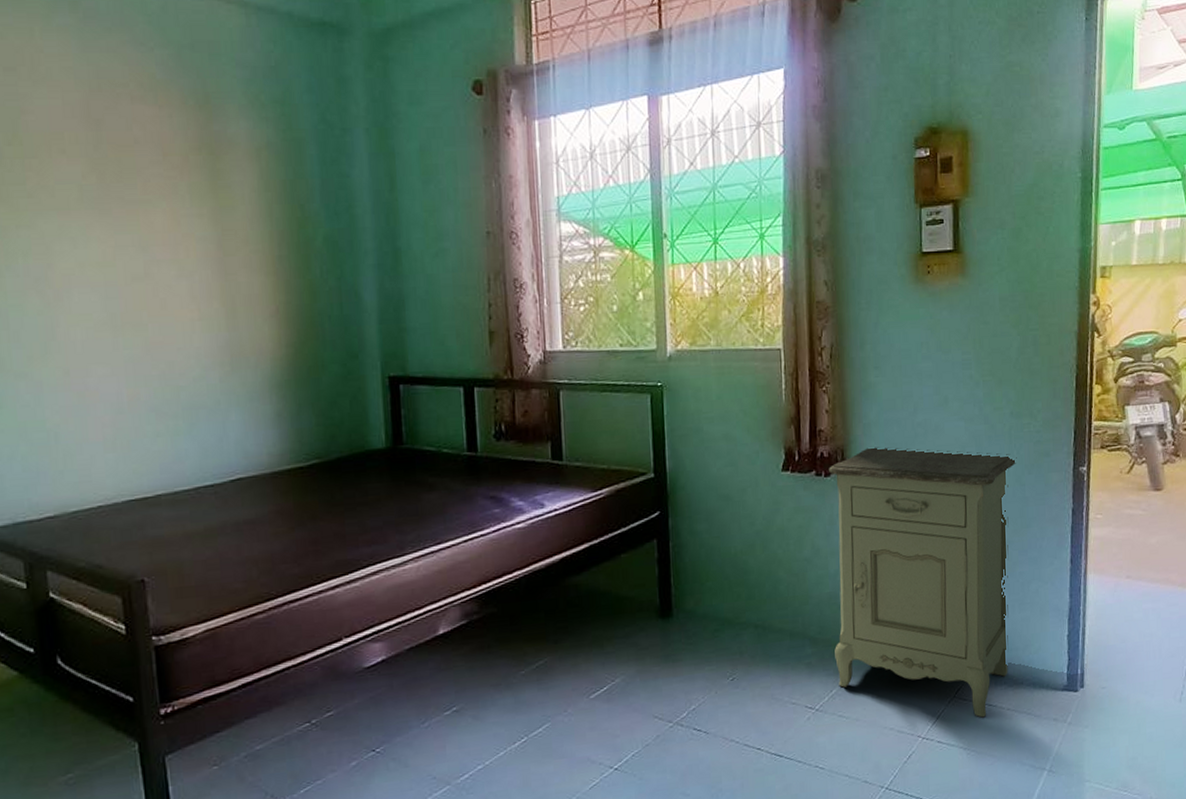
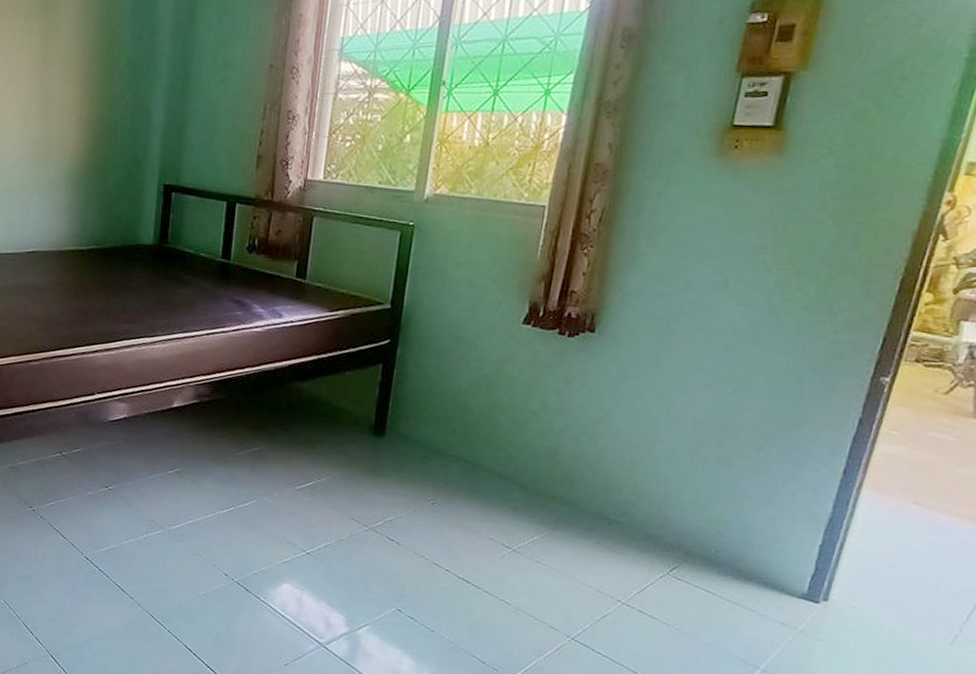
nightstand: present [829,447,1017,718] -> none [542,316,801,602]

